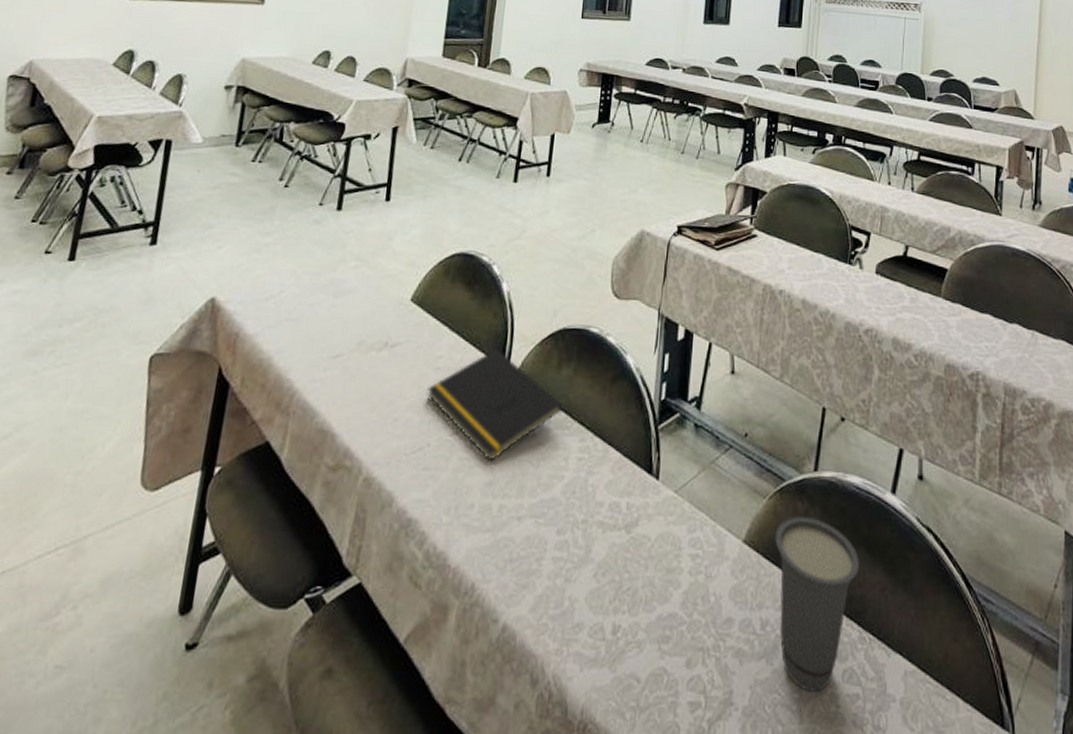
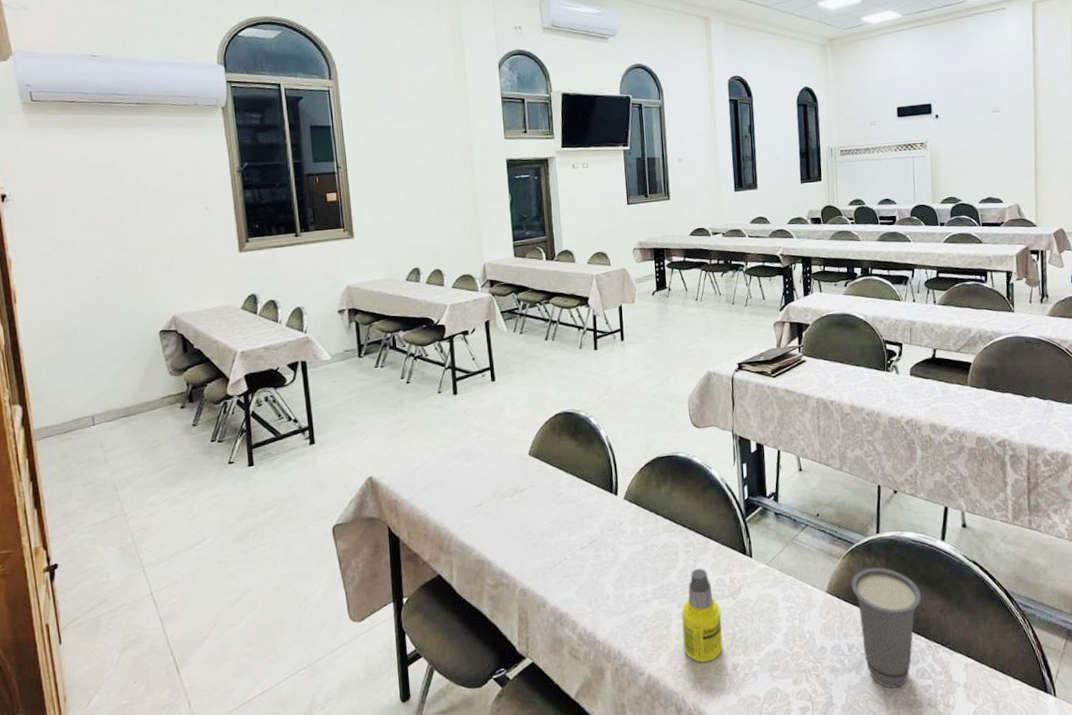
notepad: present [427,349,562,461] -> none [556,481,666,564]
bottle: none [554,483,610,617] -> present [681,568,723,663]

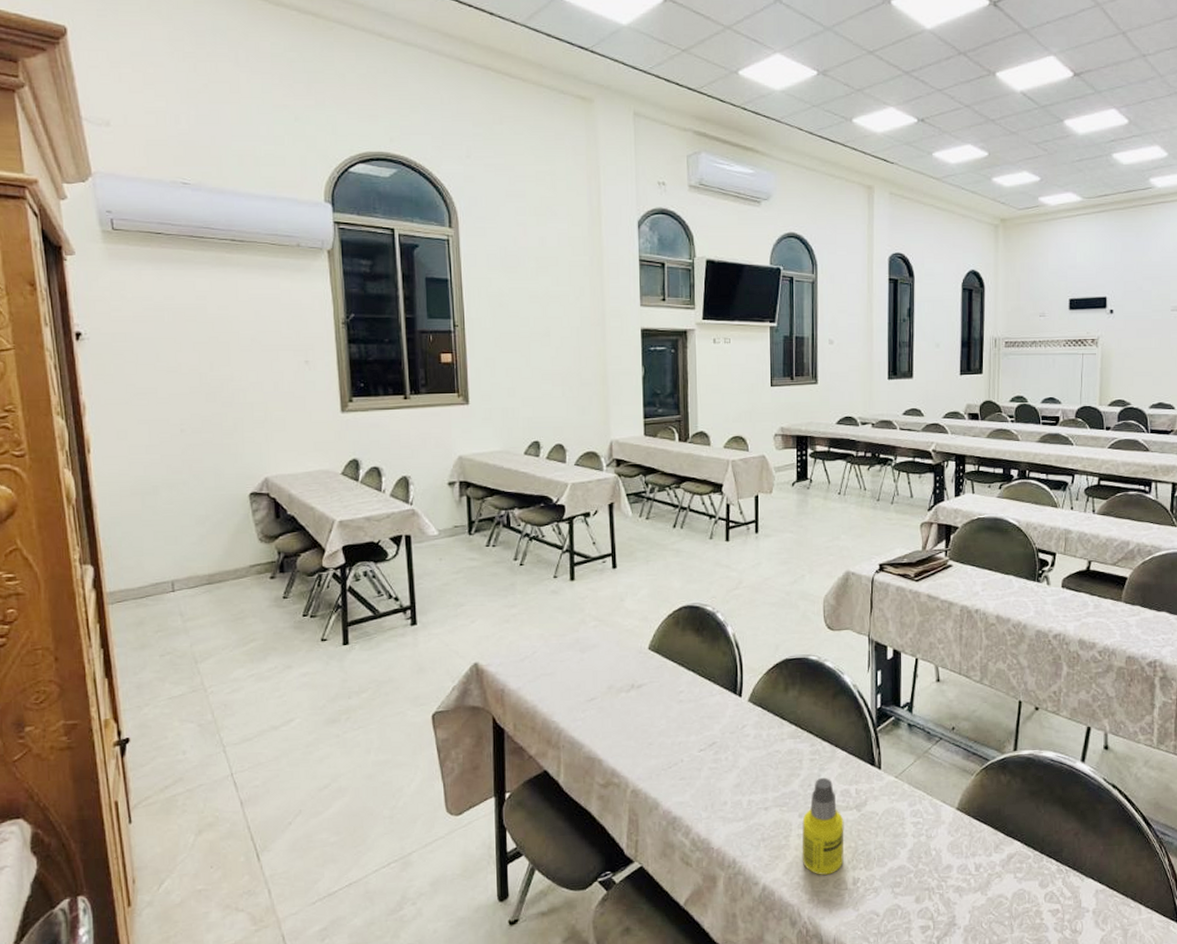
cup: present [851,566,921,688] -> none [983,785,1055,911]

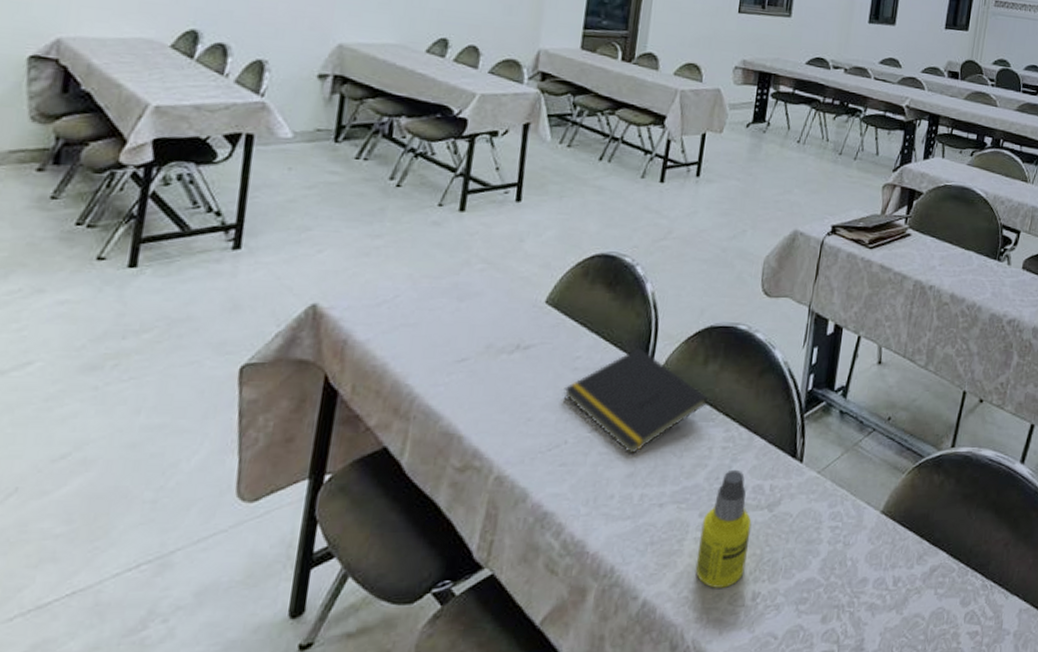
notepad: none [674,681,792,768] -> present [564,348,708,454]

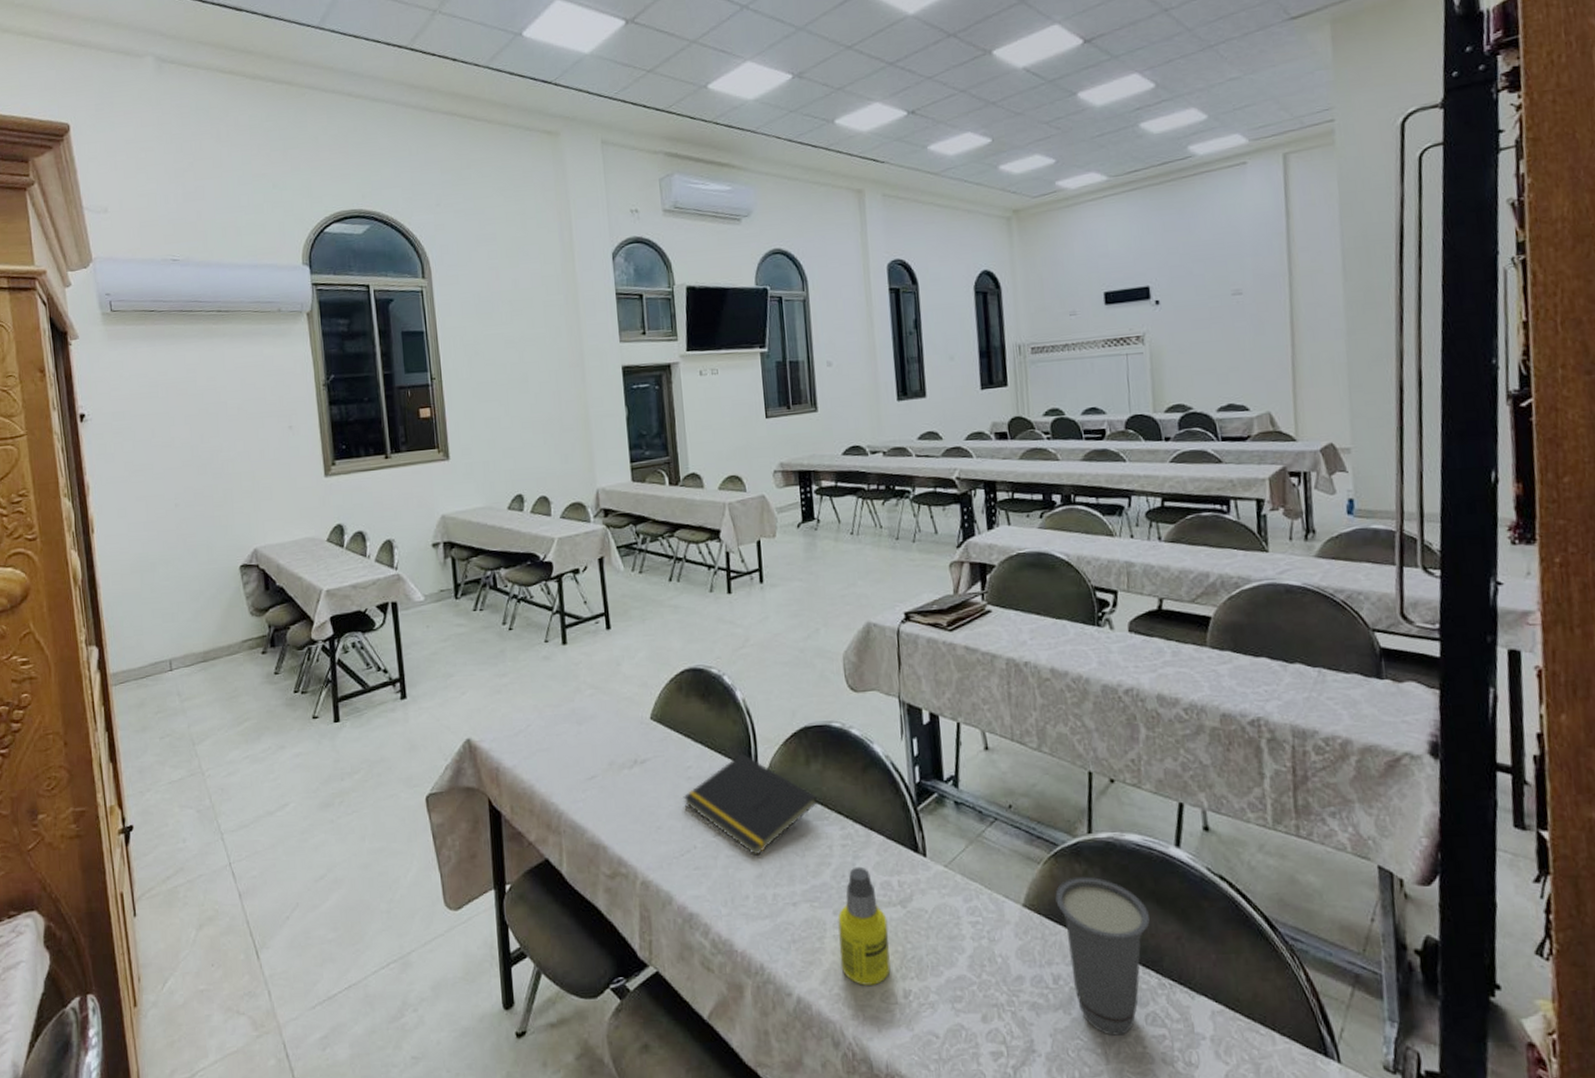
cup: none [910,486,987,633] -> present [1055,876,1150,1036]

